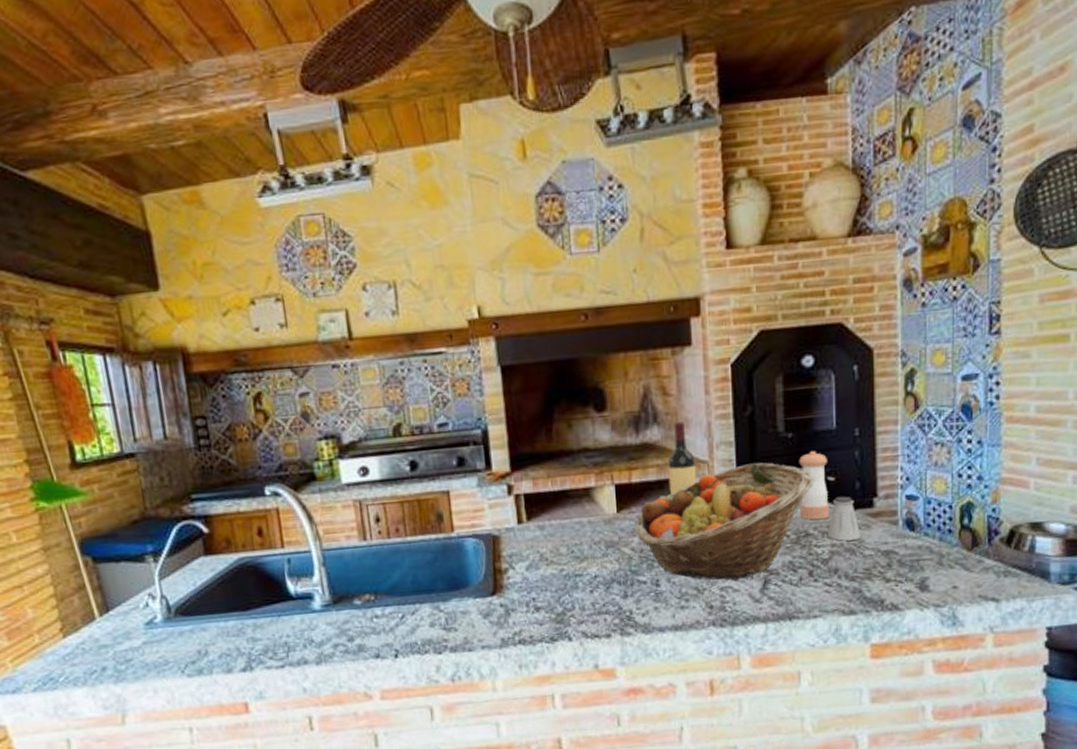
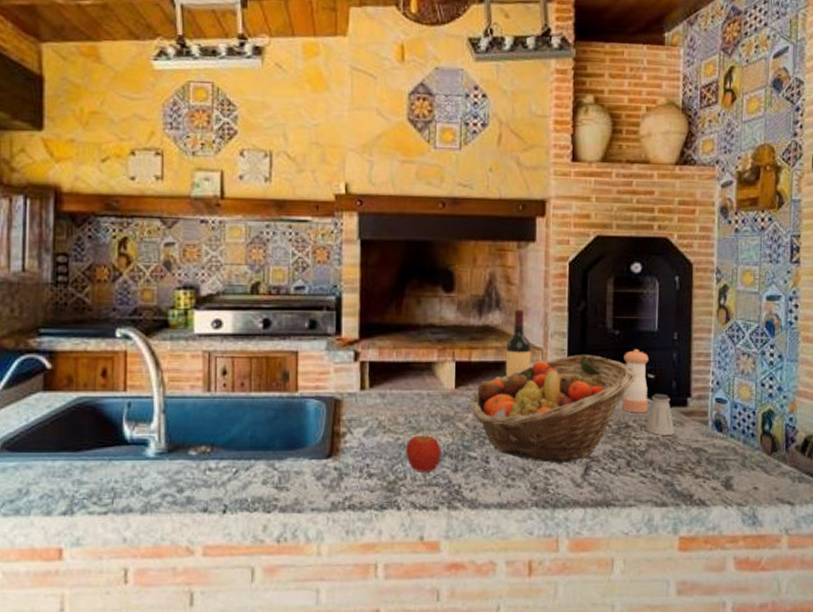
apple: none [571,563,609,602] -> present [406,435,441,472]

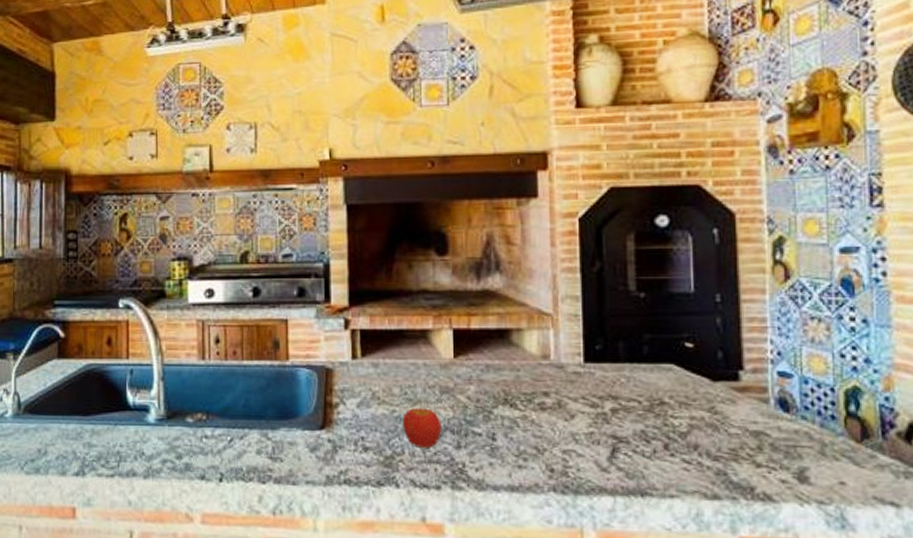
fruit basket: present [470,354,637,464] -> none [471,320,670,444]
wine bottle: present [505,309,532,376] -> none [509,272,539,345]
pepper shaker: present [622,349,649,414] -> none [652,314,687,389]
saltshaker: present [646,393,675,435] -> none [686,365,725,415]

